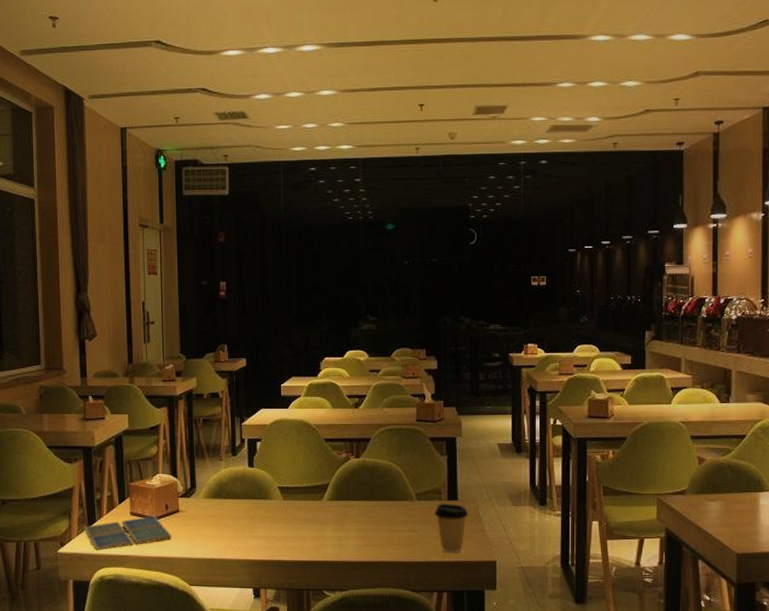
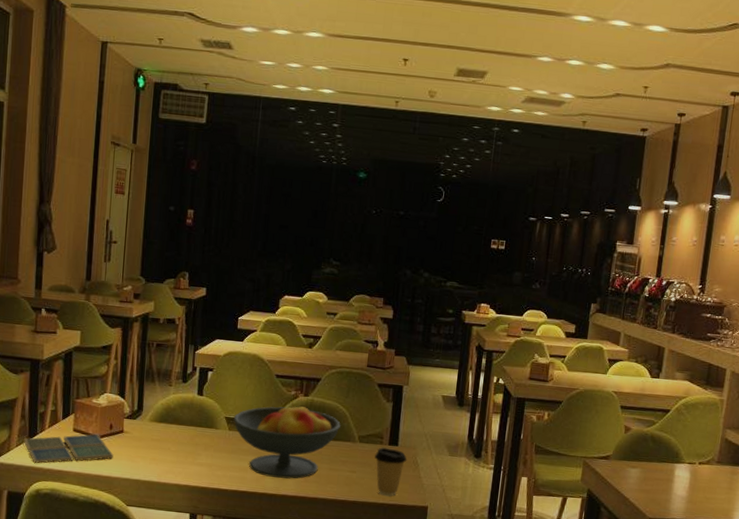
fruit bowl: none [286,465,396,544] -> present [233,402,341,479]

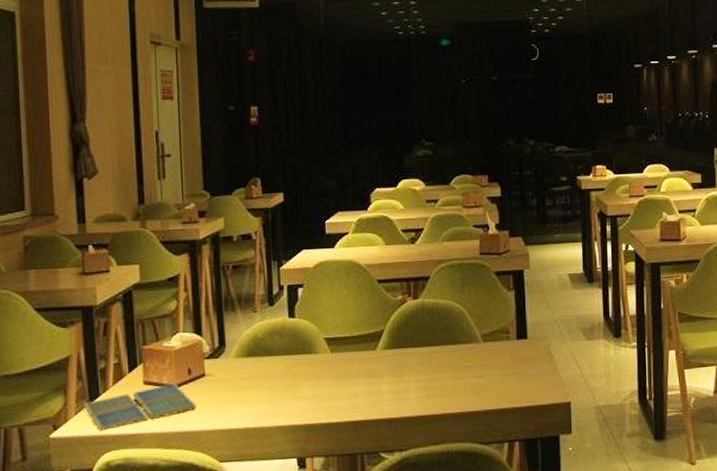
fruit bowl: present [233,402,341,479] -> none [334,308,459,399]
coffee cup: present [375,447,407,496] -> none [503,343,540,398]

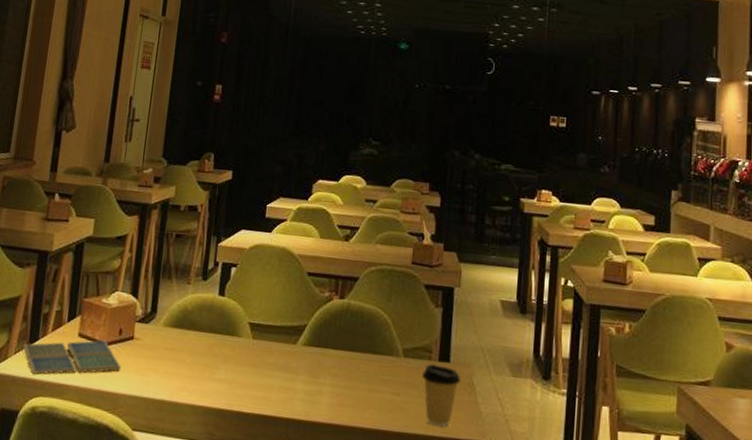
coffee cup: none [503,343,540,398] -> present [422,363,461,427]

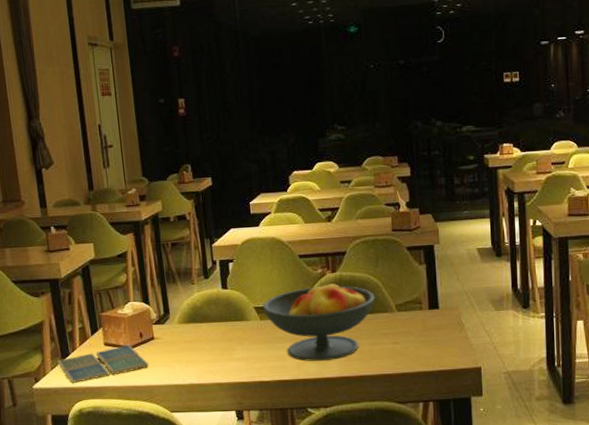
fruit bowl: none [258,306,382,402] -> present [262,281,375,362]
coffee cup: present [422,363,461,427] -> none [416,312,451,363]

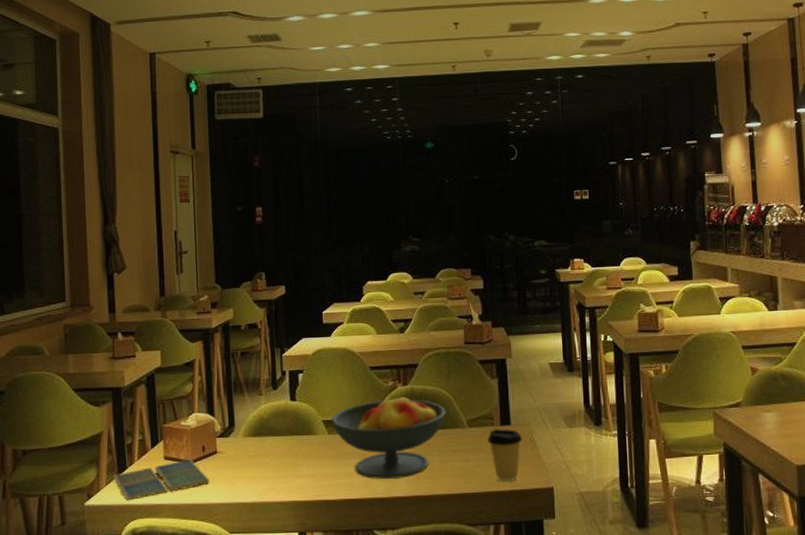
coffee cup: none [416,312,451,363] -> present [487,428,523,483]

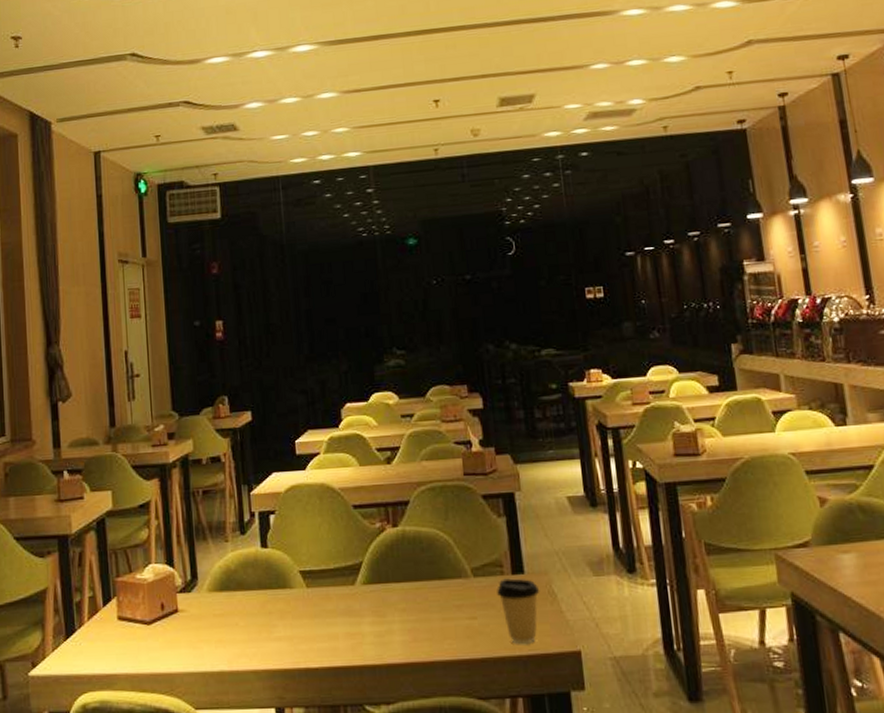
drink coaster: present [114,460,210,500] -> none [61,620,170,669]
fruit bowl: present [331,394,446,479] -> none [309,537,445,642]

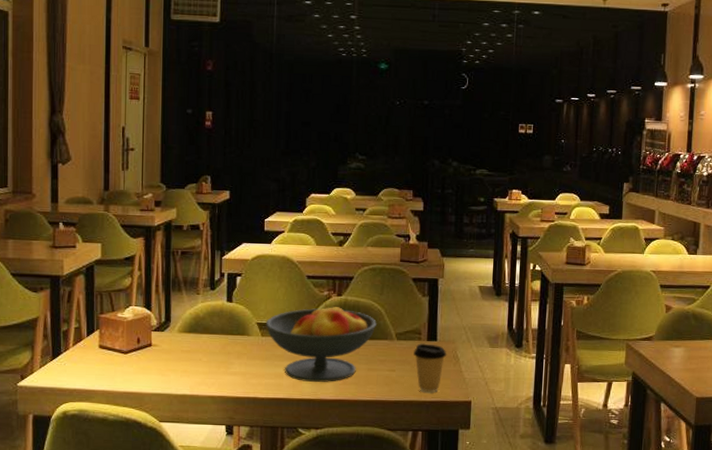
fruit bowl: none [309,537,445,642] -> present [265,303,377,382]

